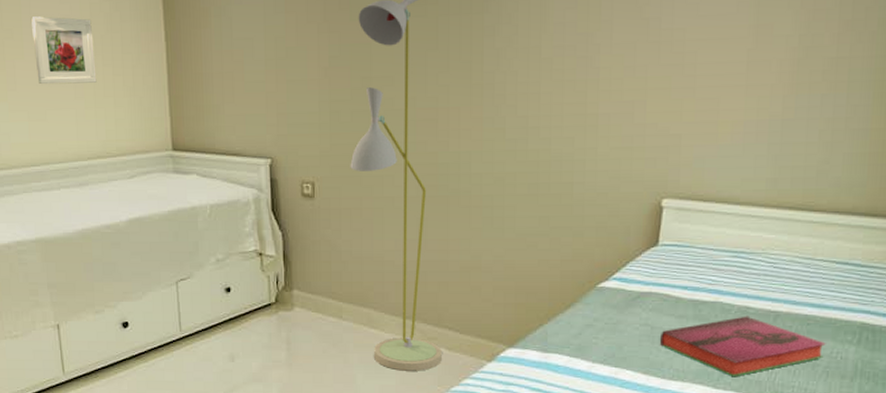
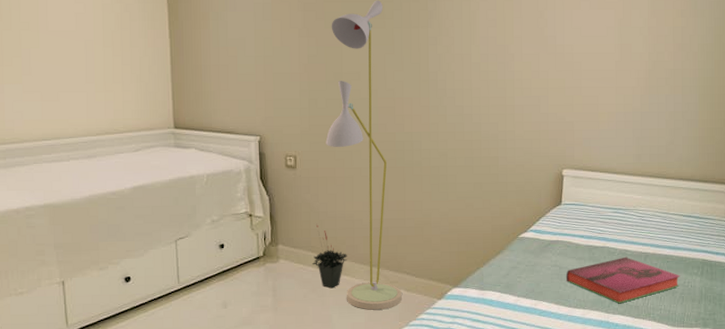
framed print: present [31,16,97,85] -> none [48,13,107,71]
potted plant: none [333,266,375,344] -> present [313,224,347,289]

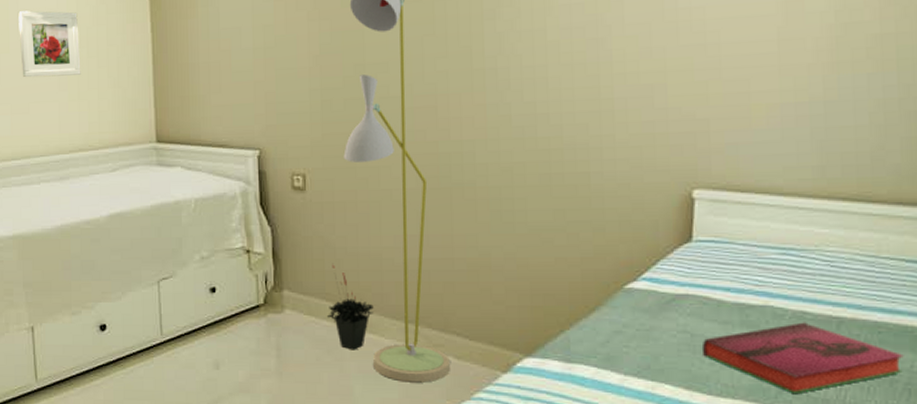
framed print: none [48,13,107,71] -> present [18,10,81,78]

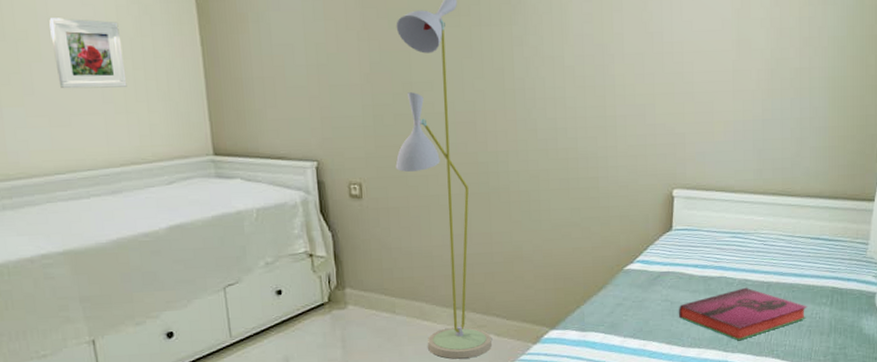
potted plant: present [328,264,374,350] -> none [387,263,427,336]

